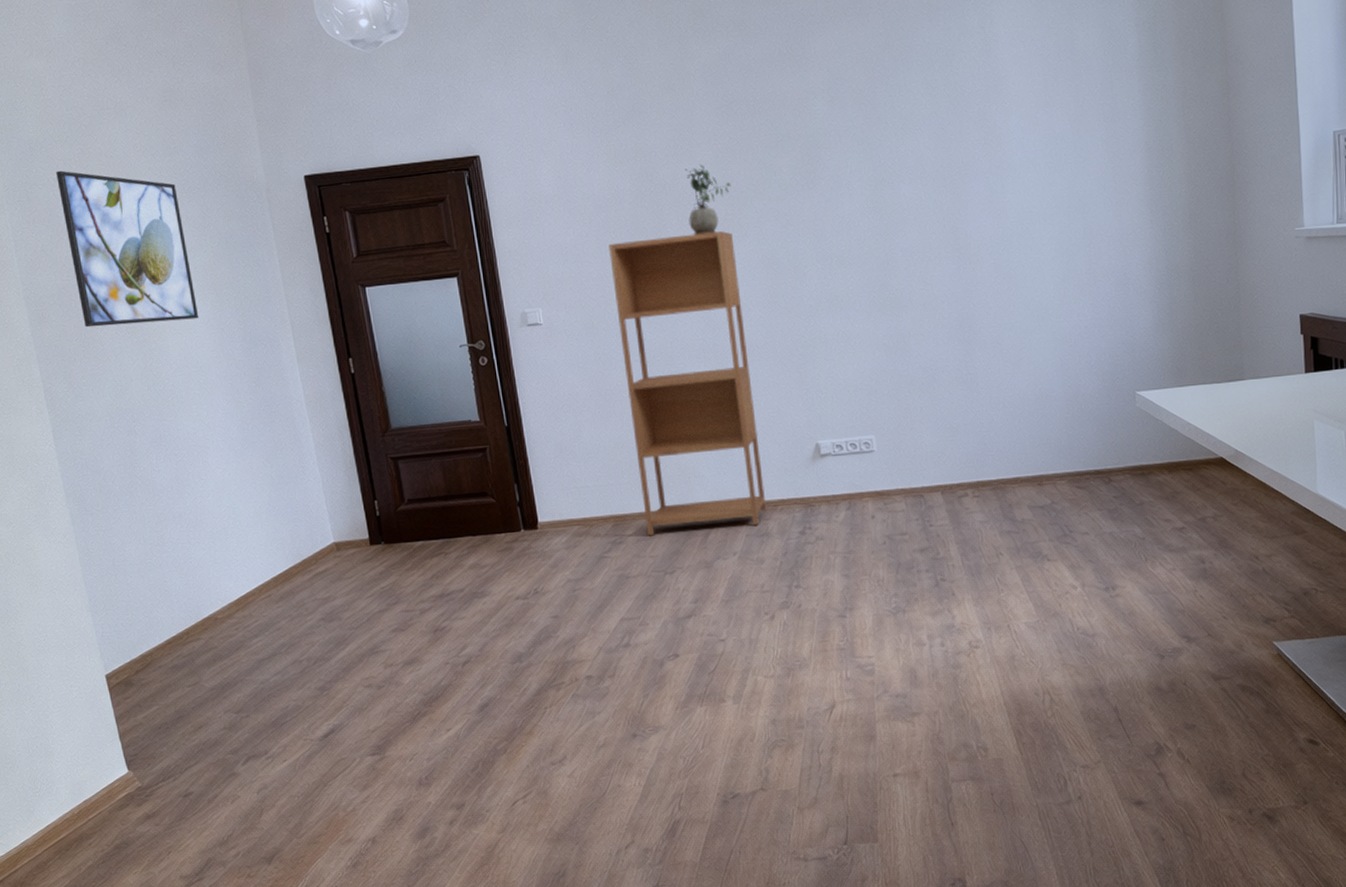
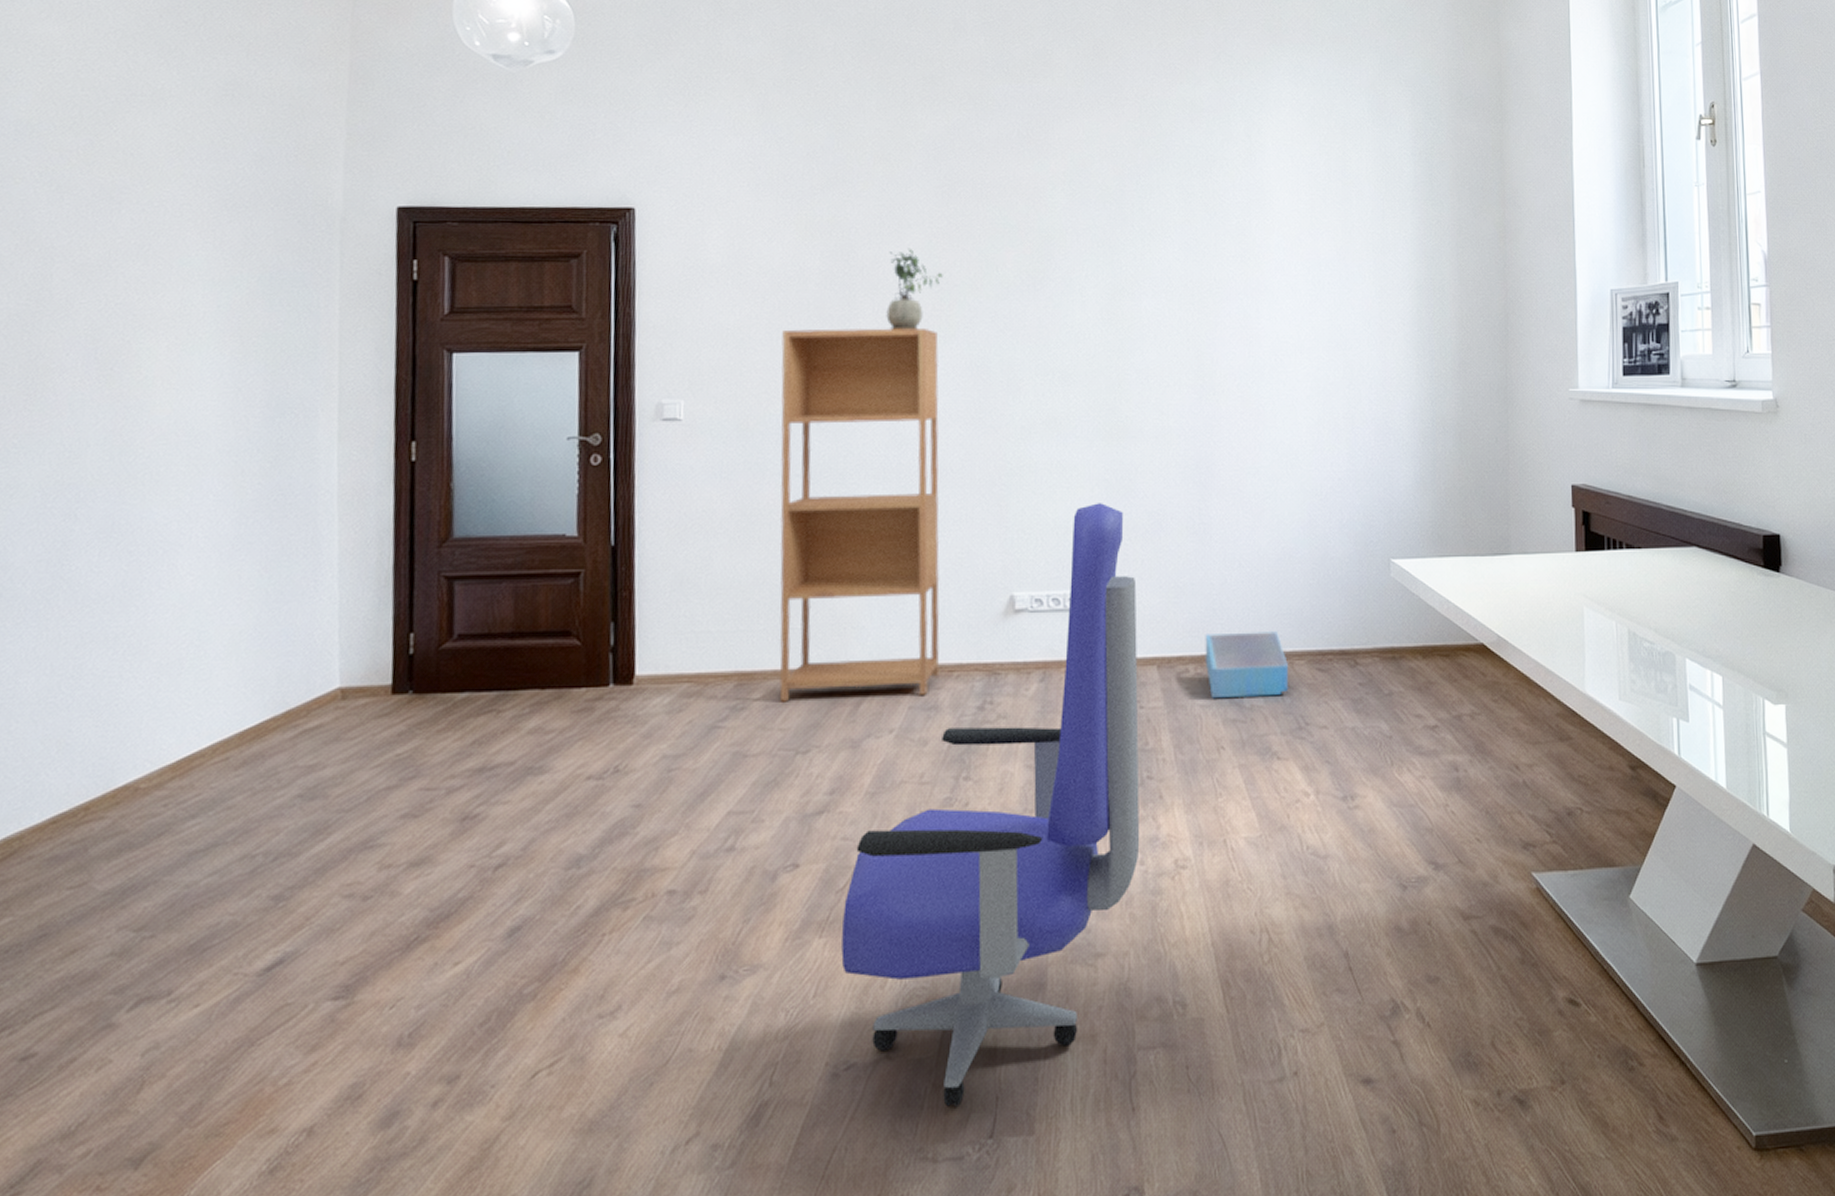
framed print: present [56,170,199,328] -> none [35,163,216,372]
office chair: none [715,363,940,823] -> present [841,503,1140,1107]
storage bin: none [979,457,1054,516] -> present [1205,630,1289,699]

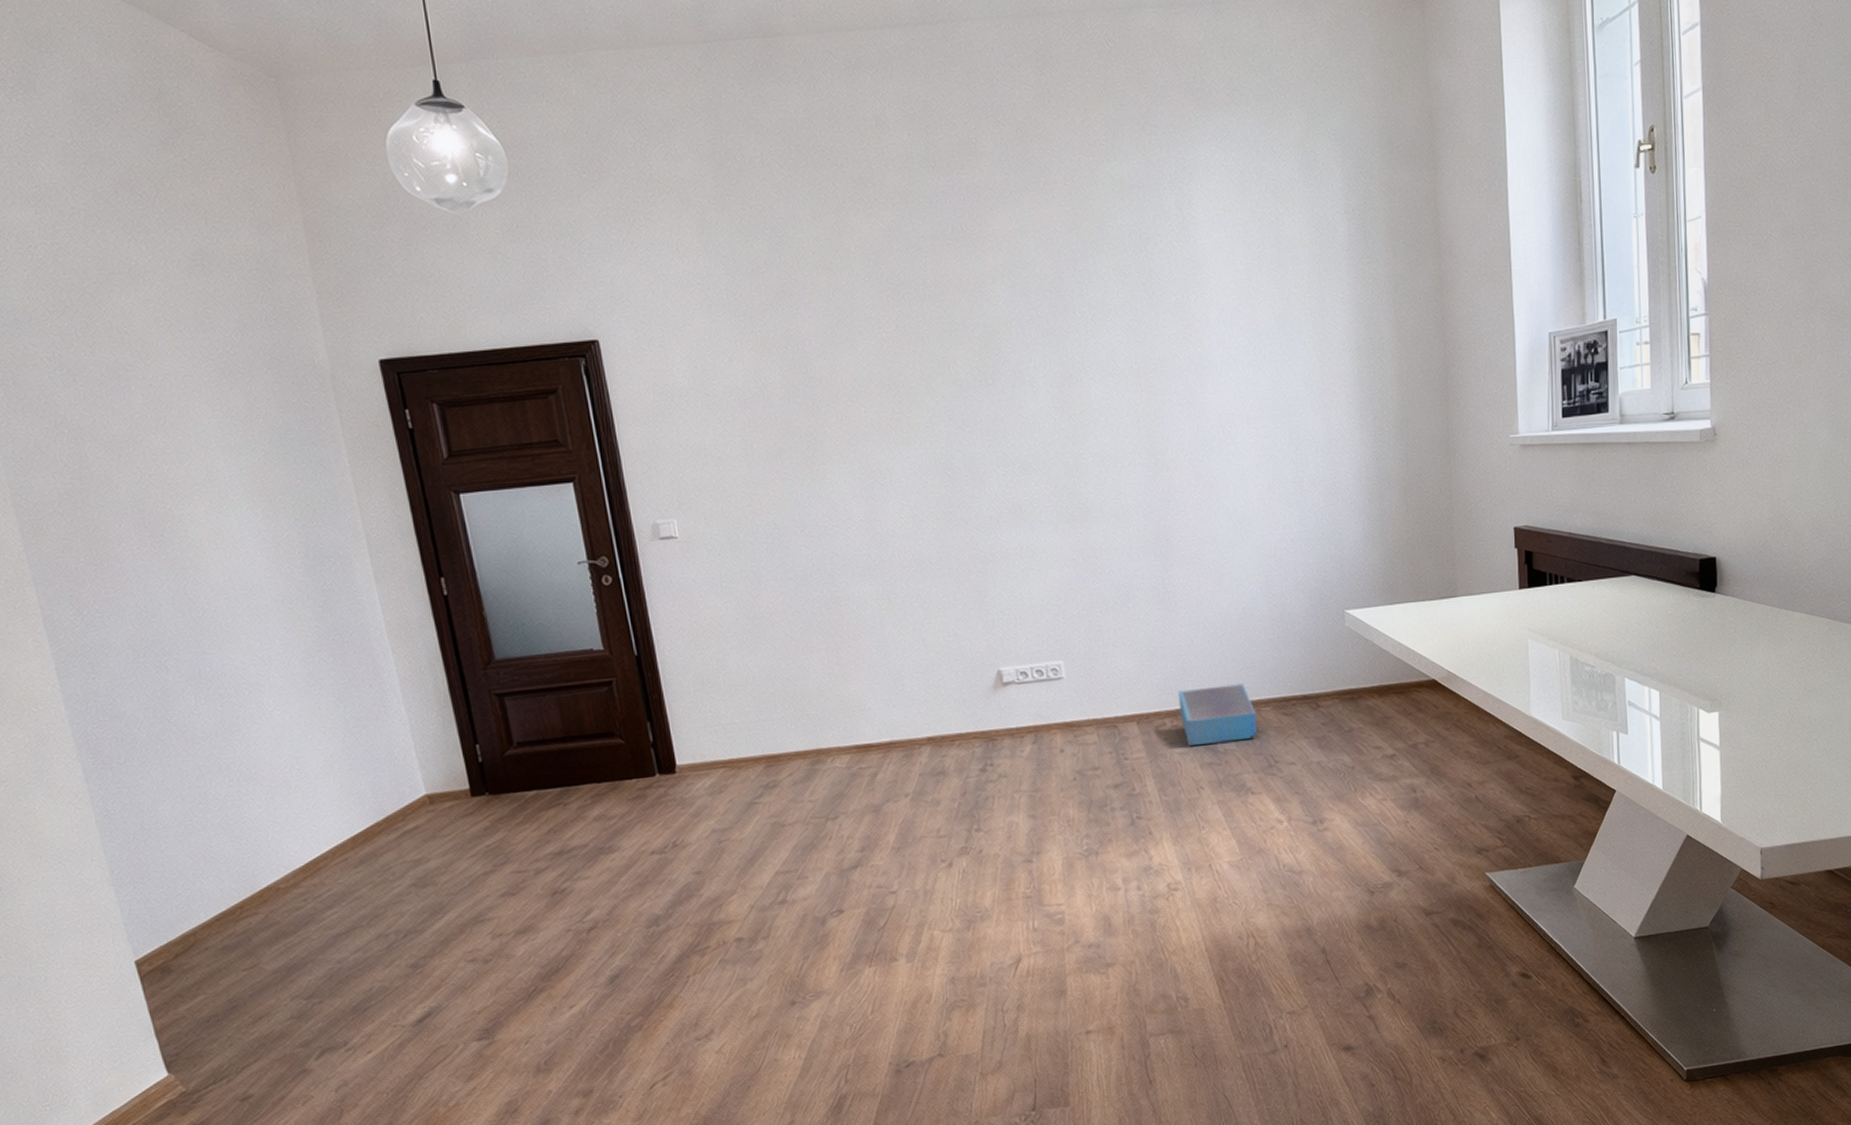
bookcase: present [779,327,940,702] -> none [756,431,943,778]
office chair: present [841,503,1140,1107] -> none [886,581,1136,1090]
potted plant: present [886,248,943,330] -> none [844,354,898,436]

